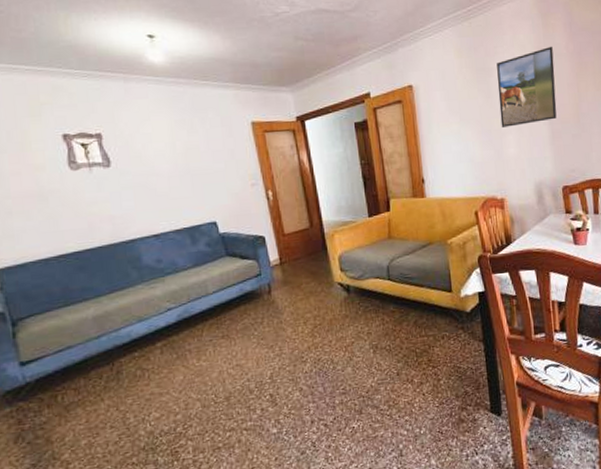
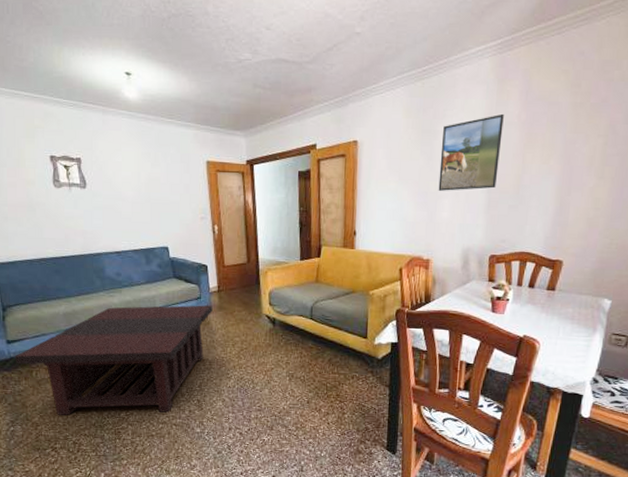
coffee table: none [32,281,277,445] -> present [15,305,213,416]

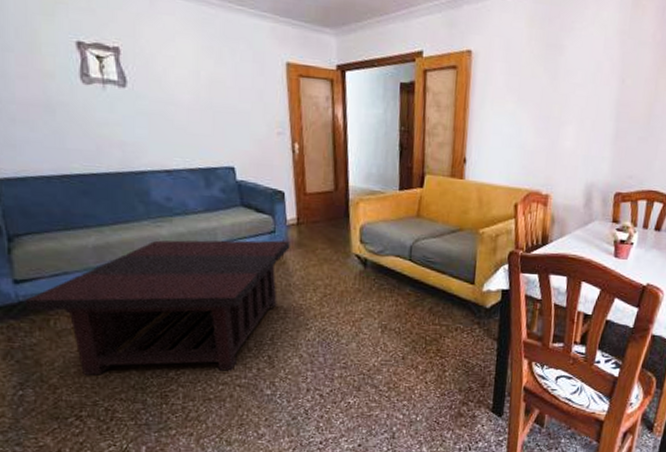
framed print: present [438,113,504,191] -> none [562,31,638,117]

